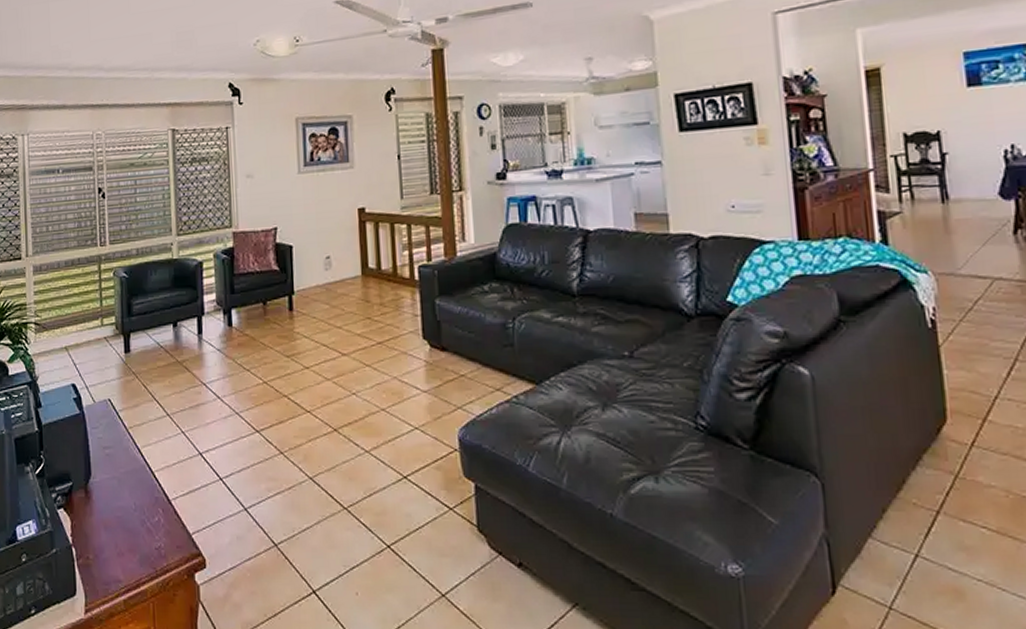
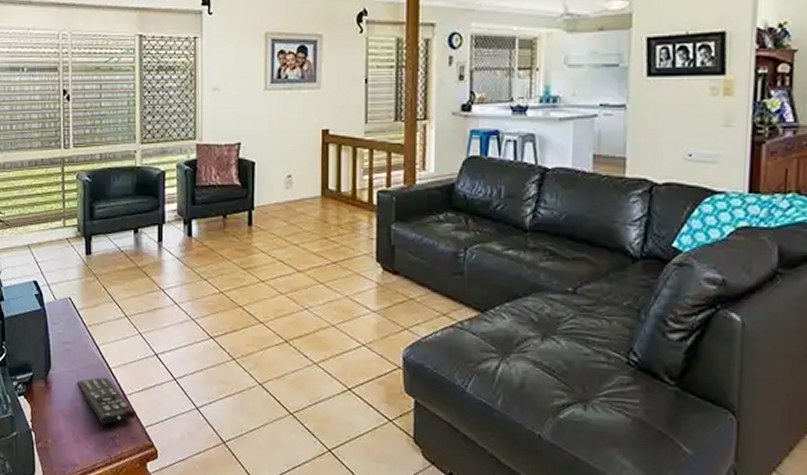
remote control: none [119,482,182,535] -> present [77,377,136,425]

